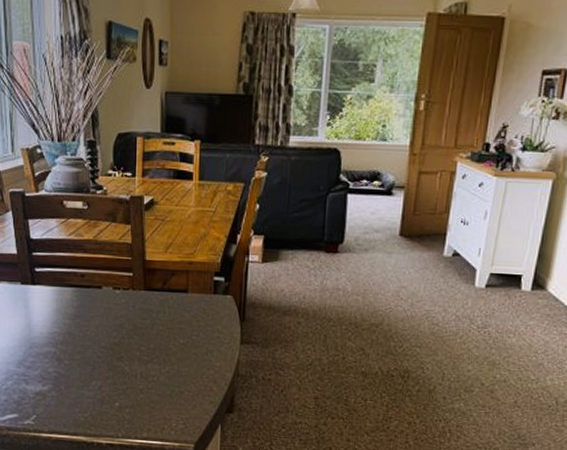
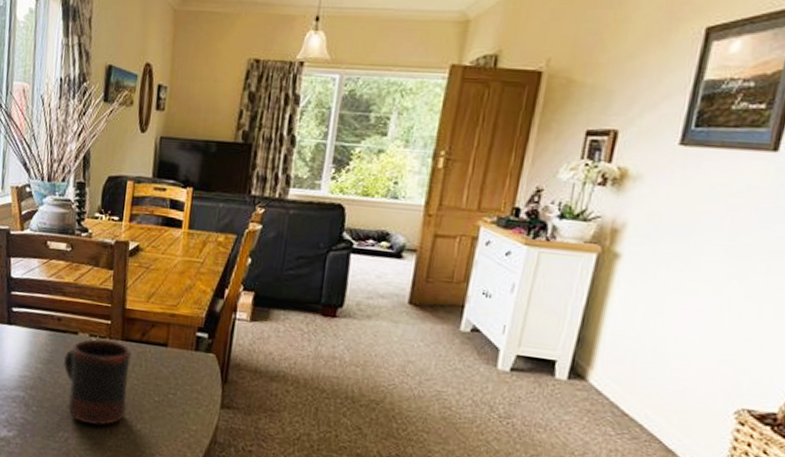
mug: none [91,291,154,371] -> present [64,338,131,426]

